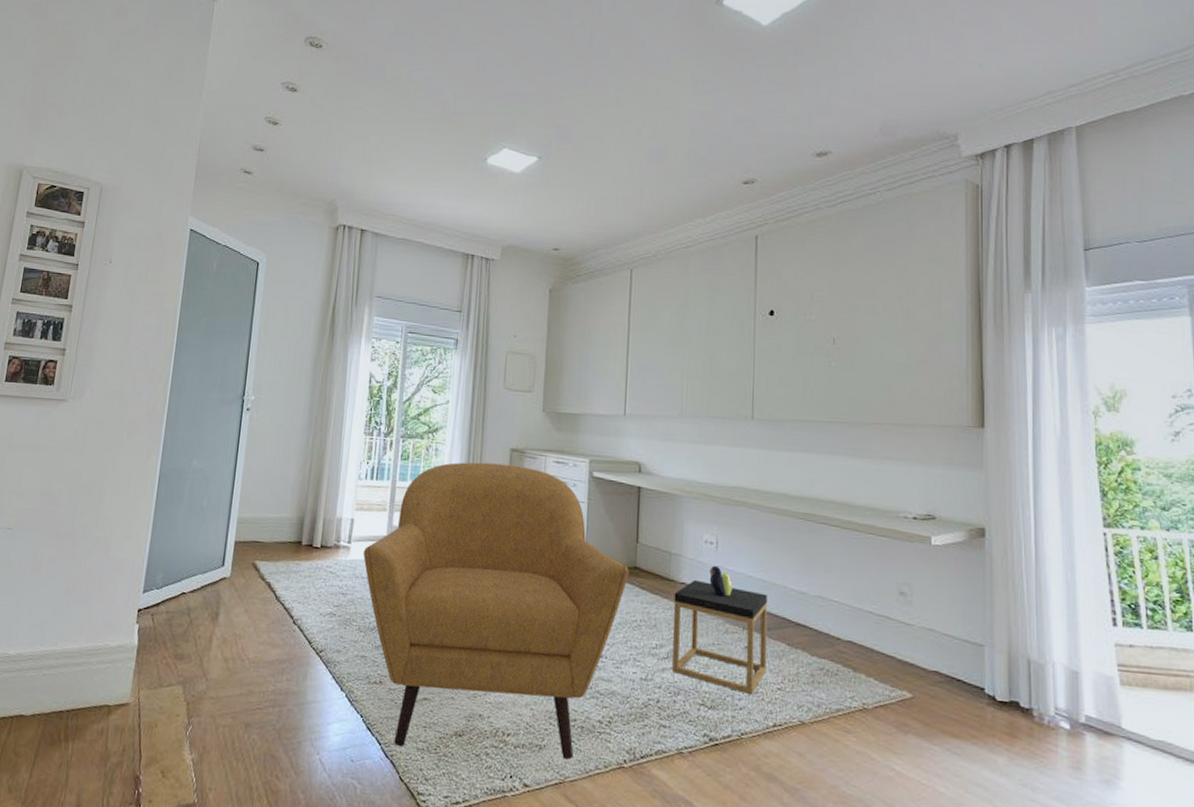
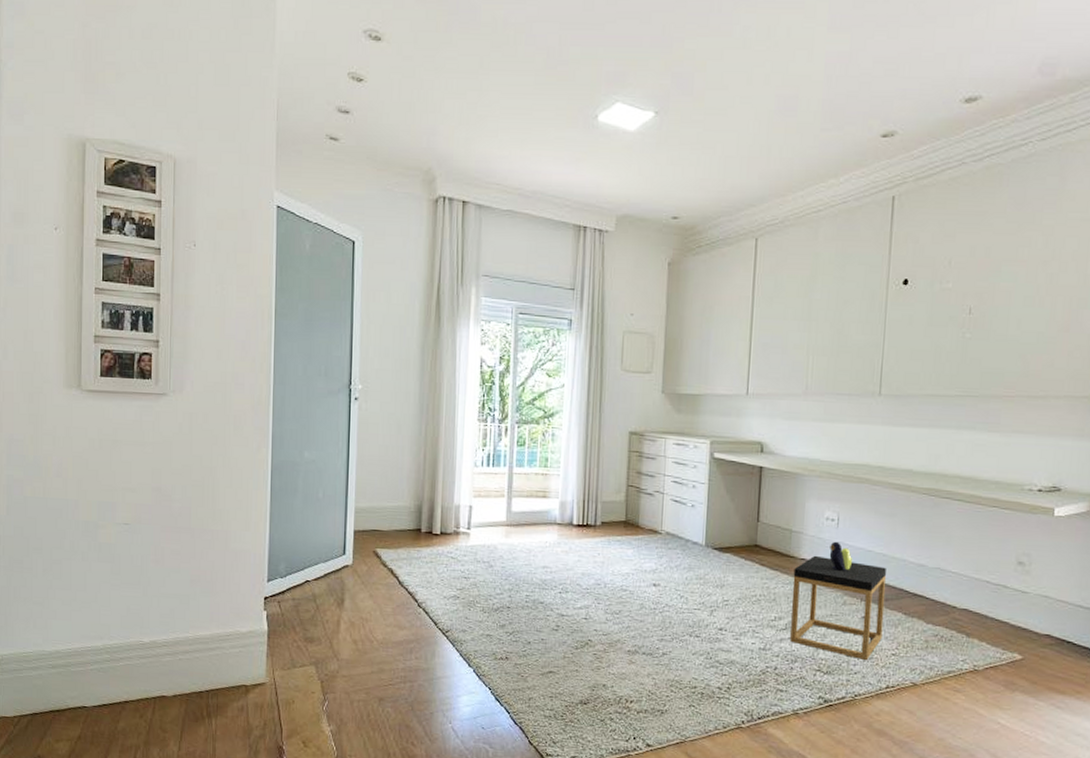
armchair: present [363,462,629,760] -> none [483,446,750,722]

